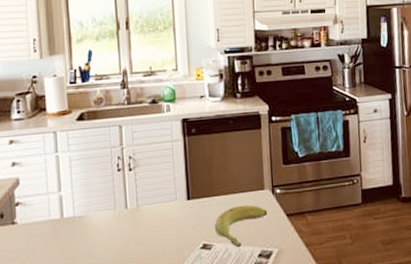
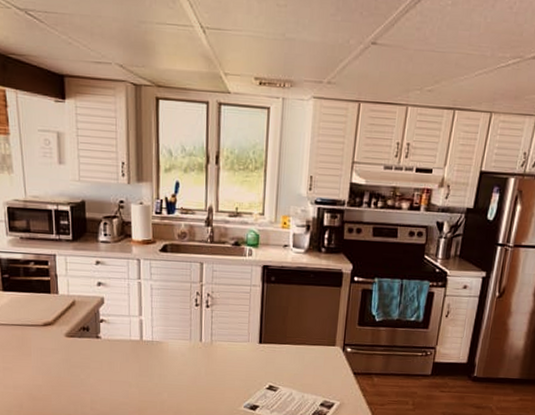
banana: present [214,204,268,248] -> none [282,356,336,395]

